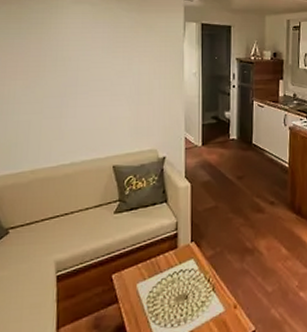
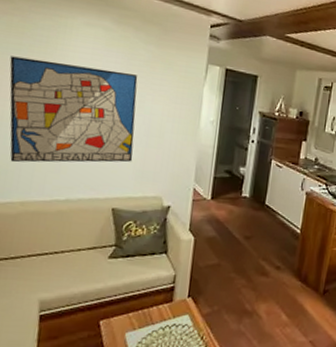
wall art: none [11,39,127,135] -> present [9,56,138,163]

